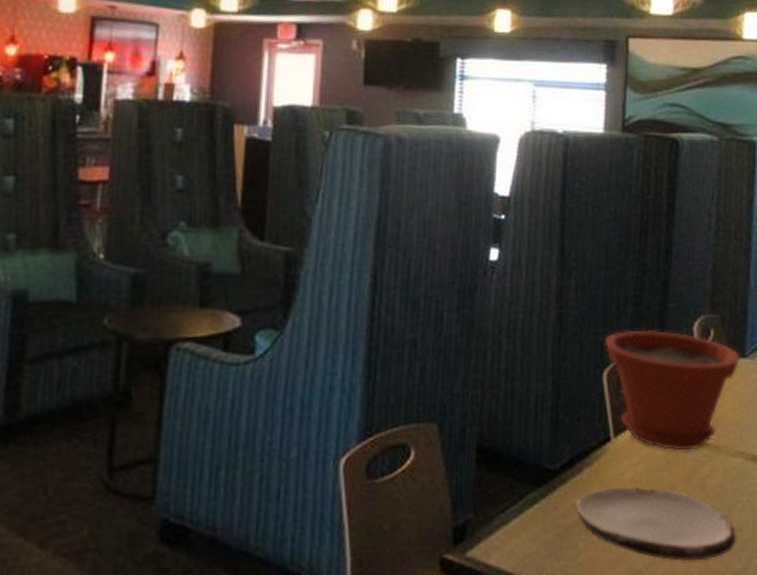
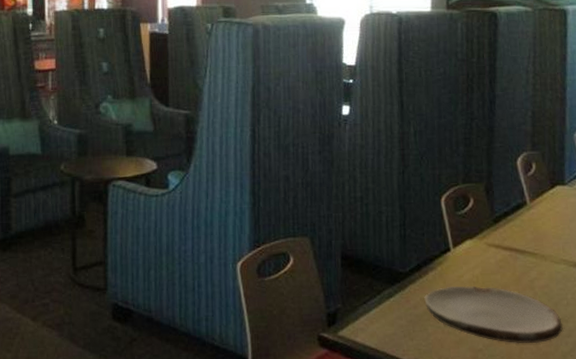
plant pot: present [604,329,741,451] -> none [441,164,561,259]

